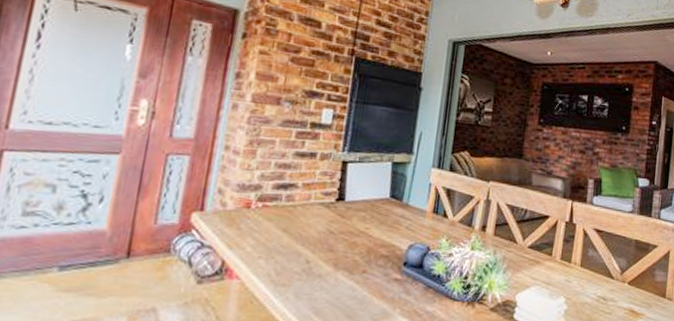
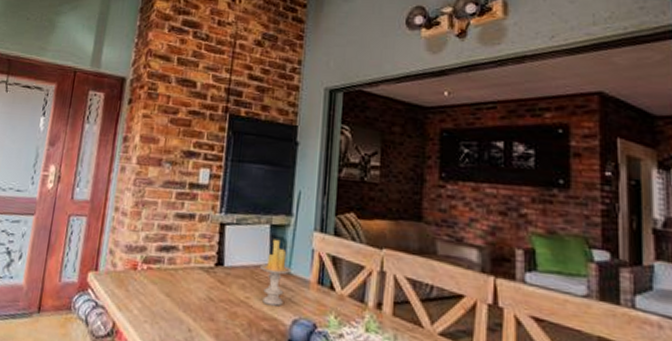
candle: none [380,175,410,234] -> present [259,239,292,306]

